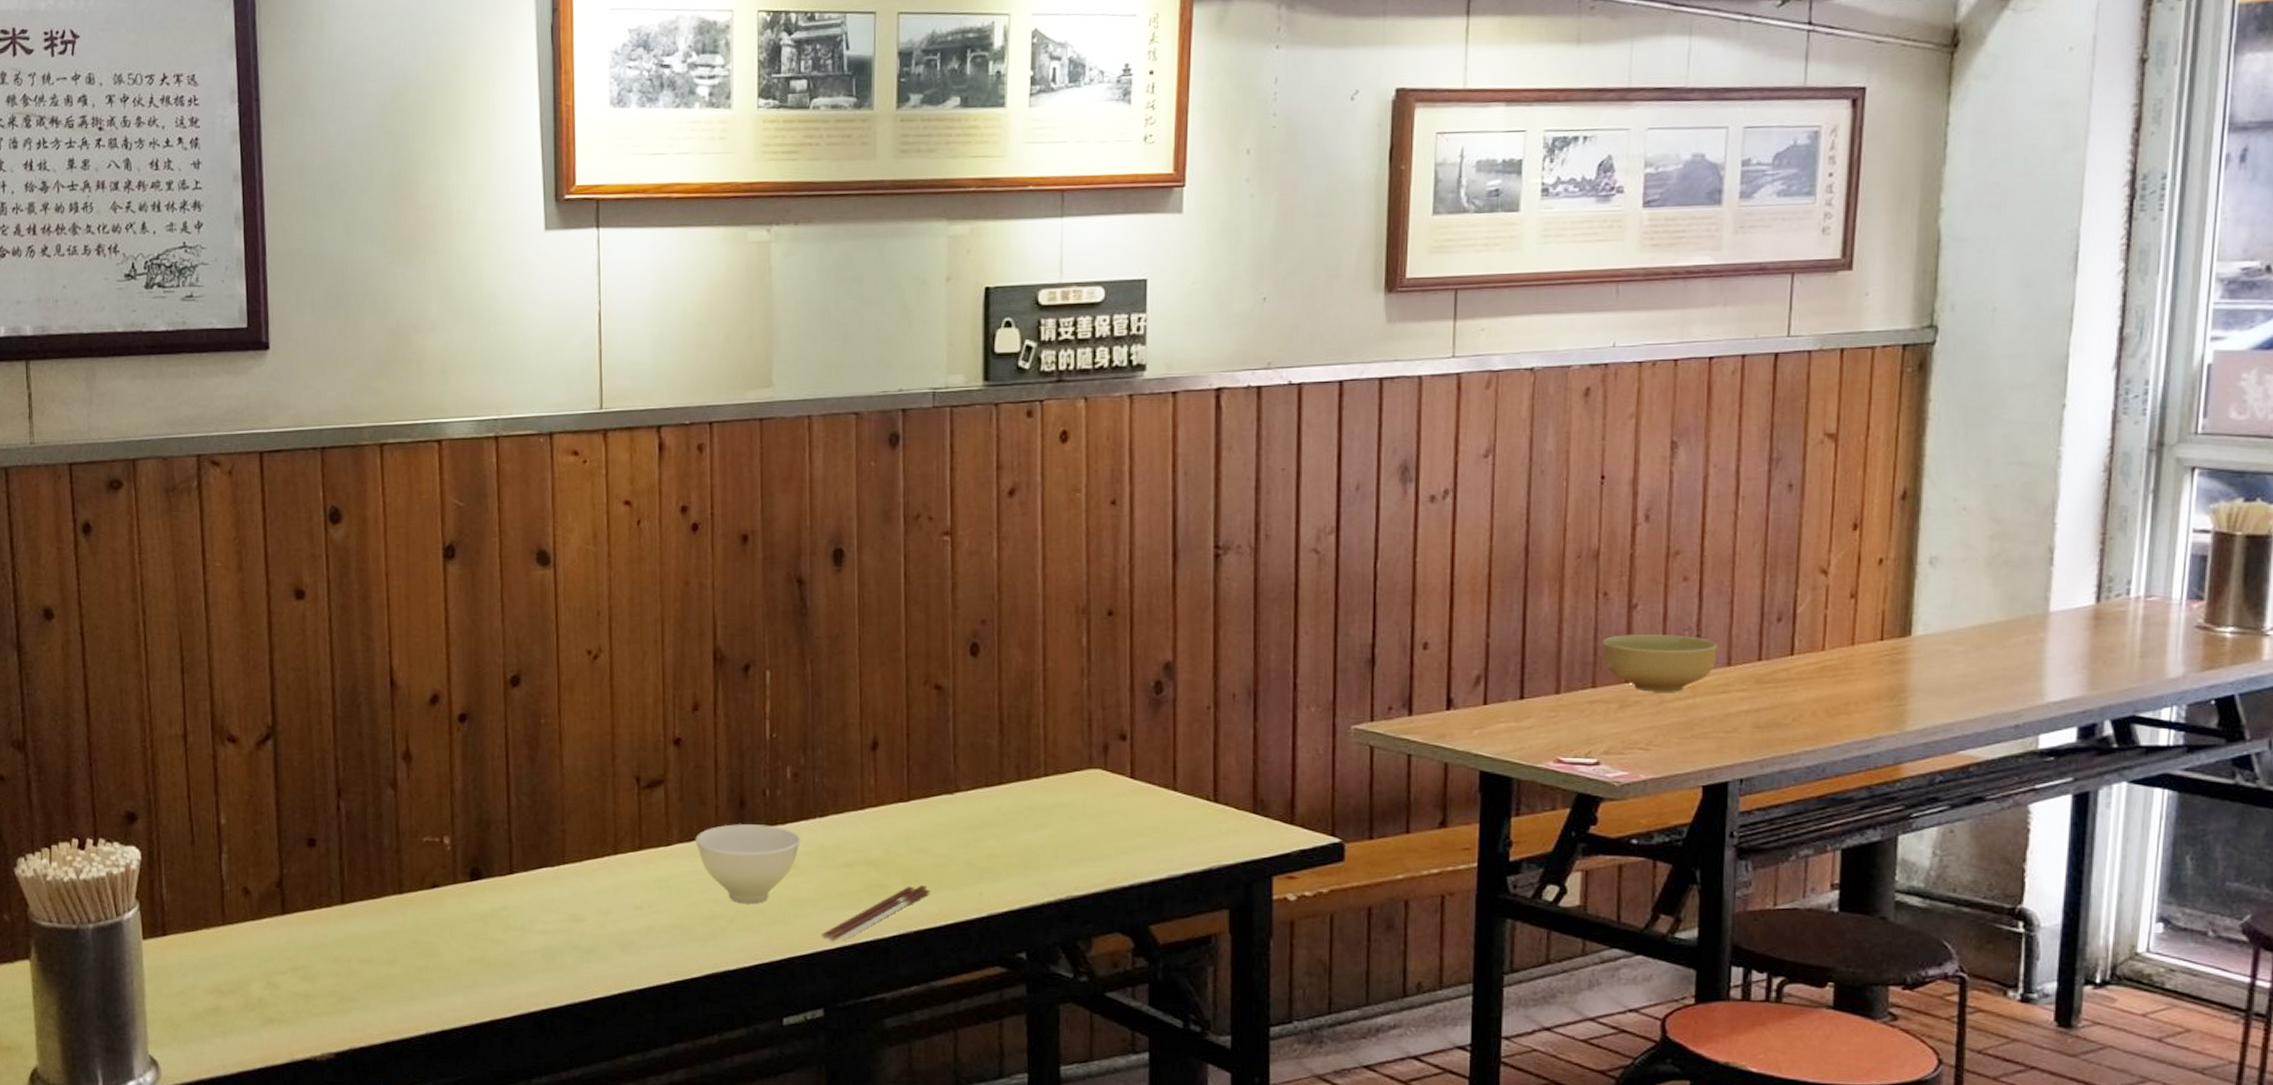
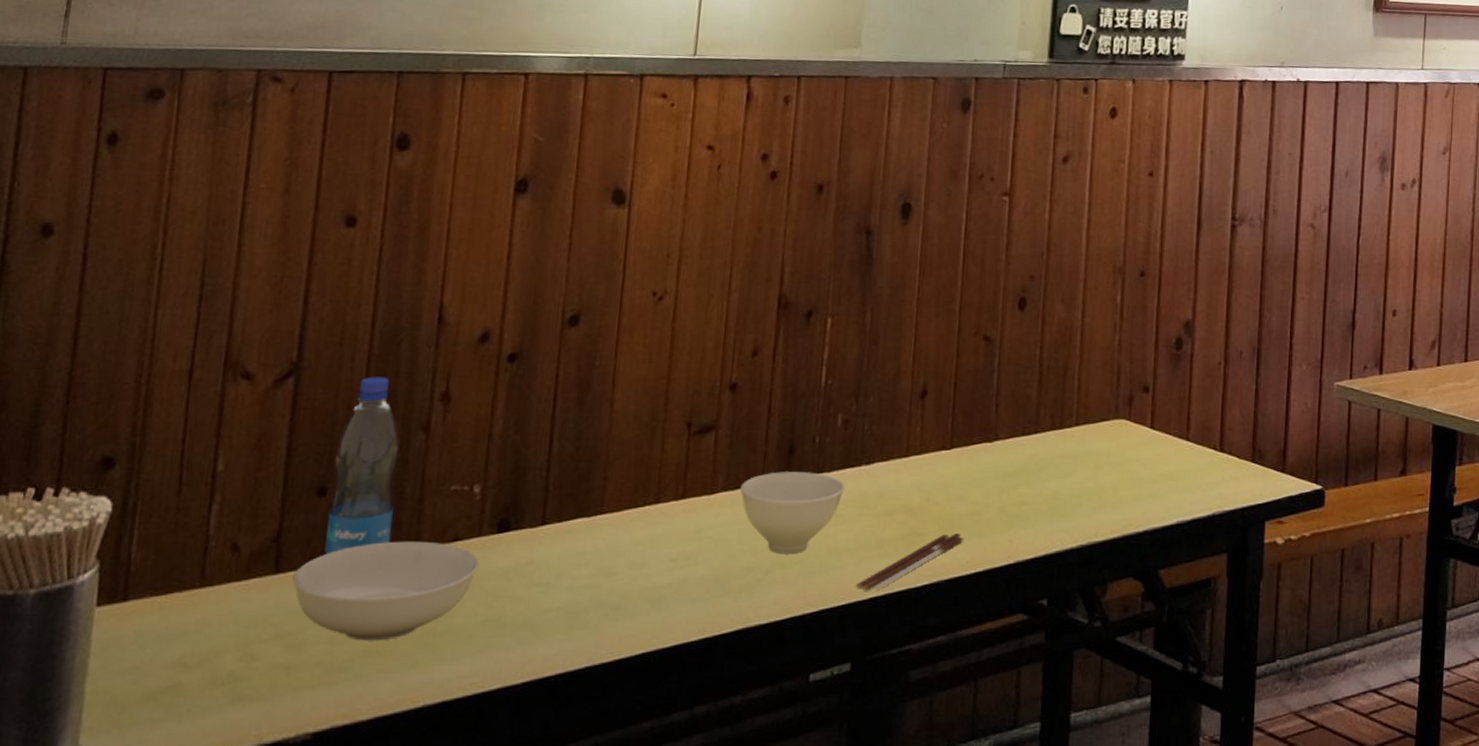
bowl: none [298,887,458,975] -> present [293,541,479,641]
bottle: none [317,738,377,900] -> present [324,376,401,556]

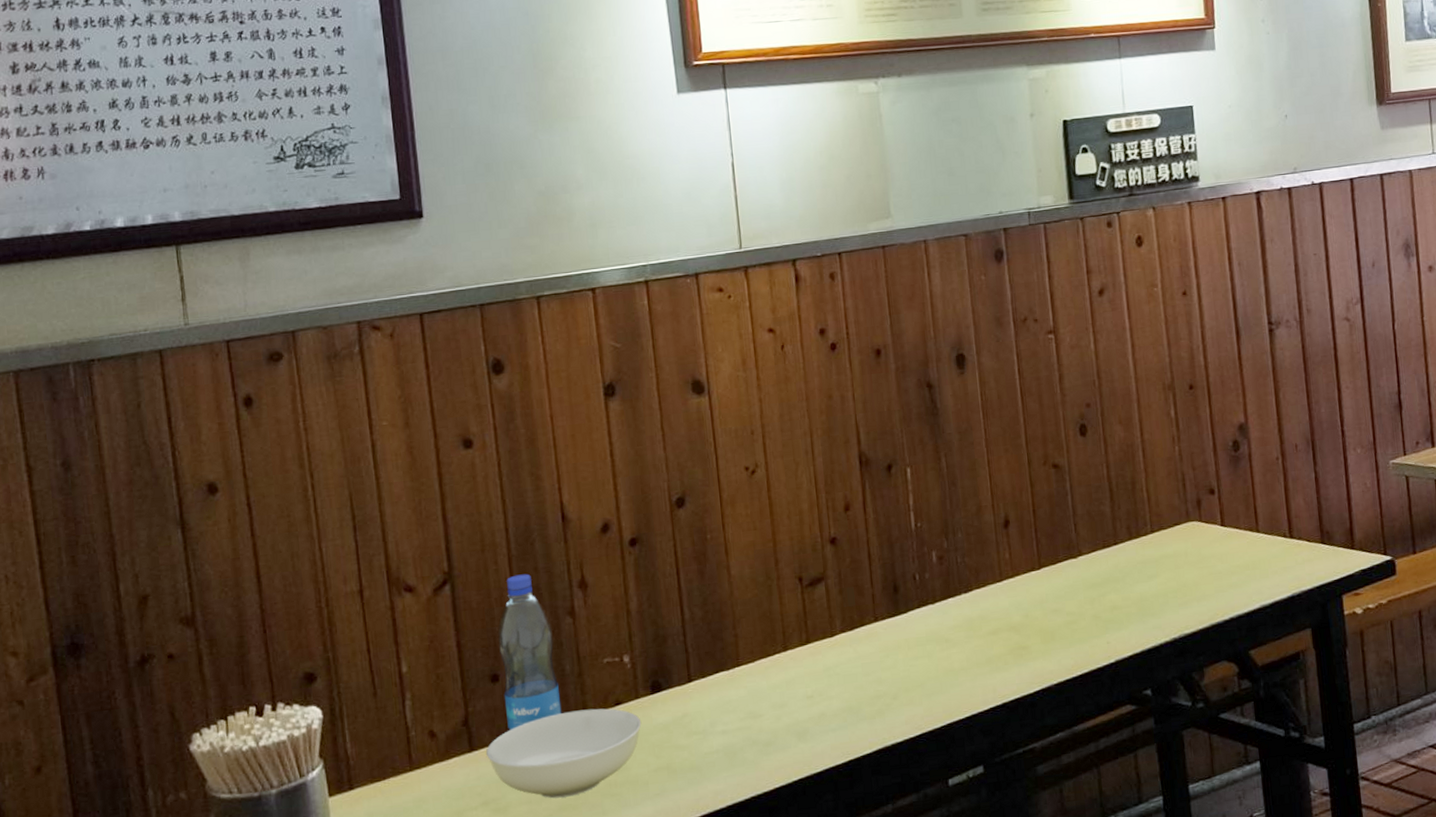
bowl: present [740,472,845,553] -> none [856,606,950,680]
chopsticks: present [855,533,964,591] -> none [975,642,1066,703]

